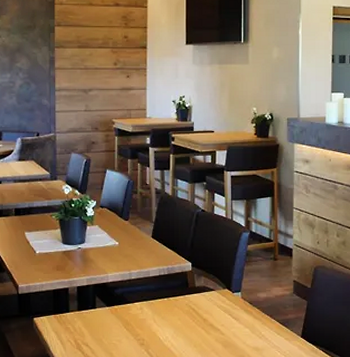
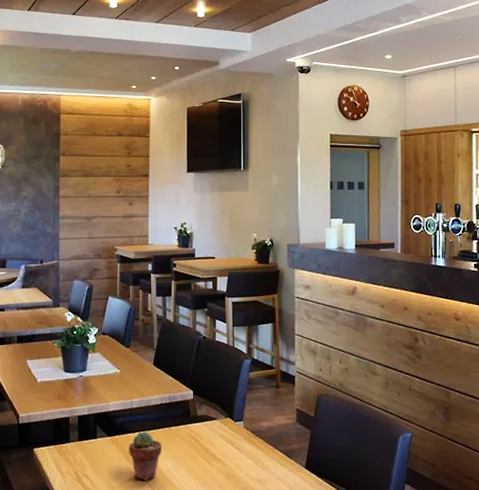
potted succulent: none [128,302,160,348] -> present [129,431,162,480]

